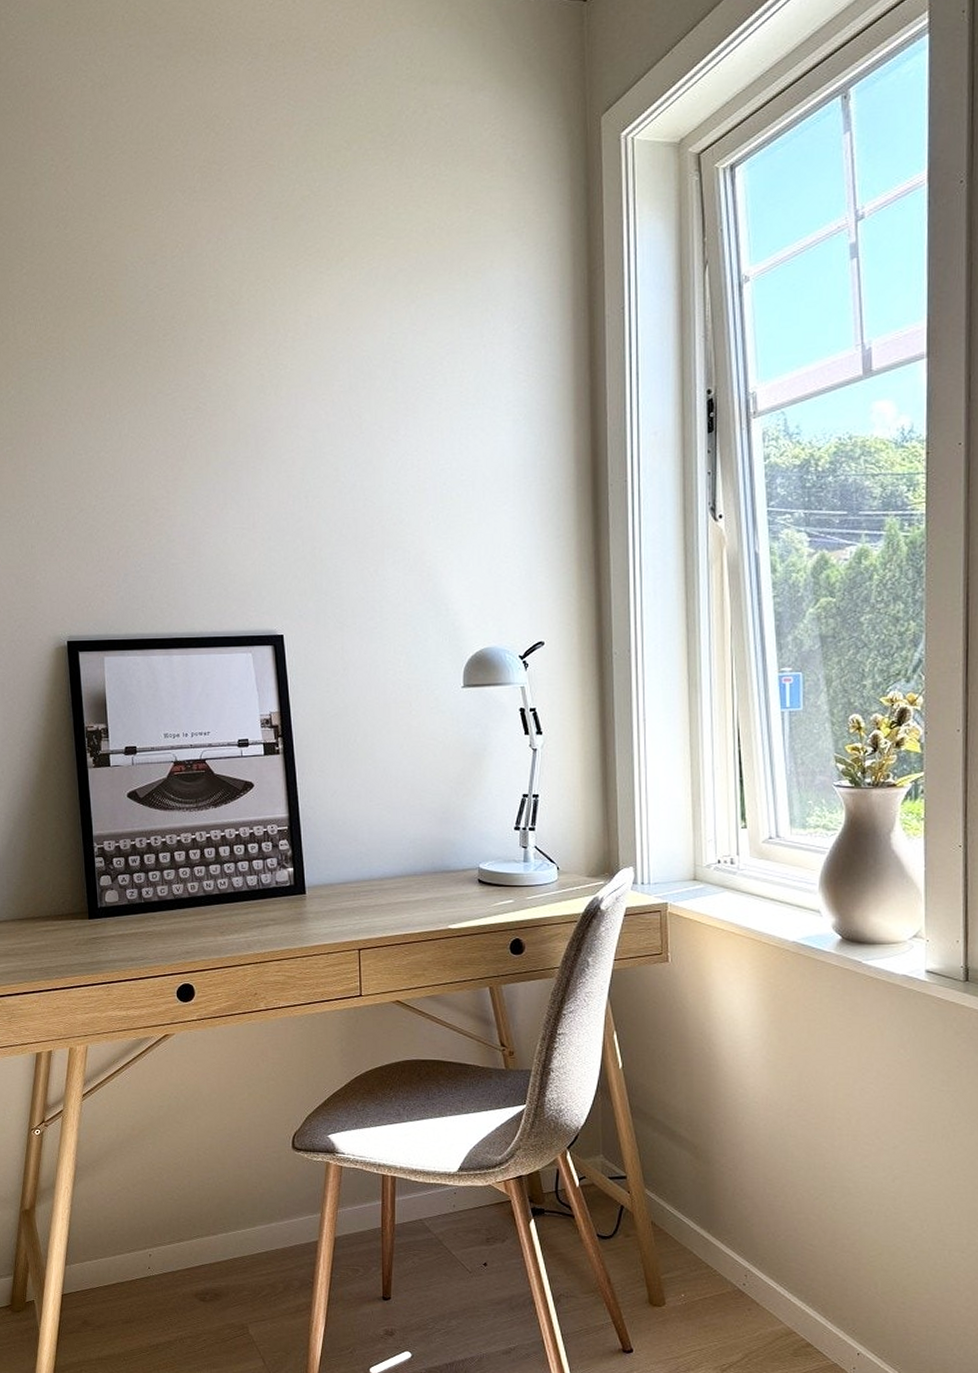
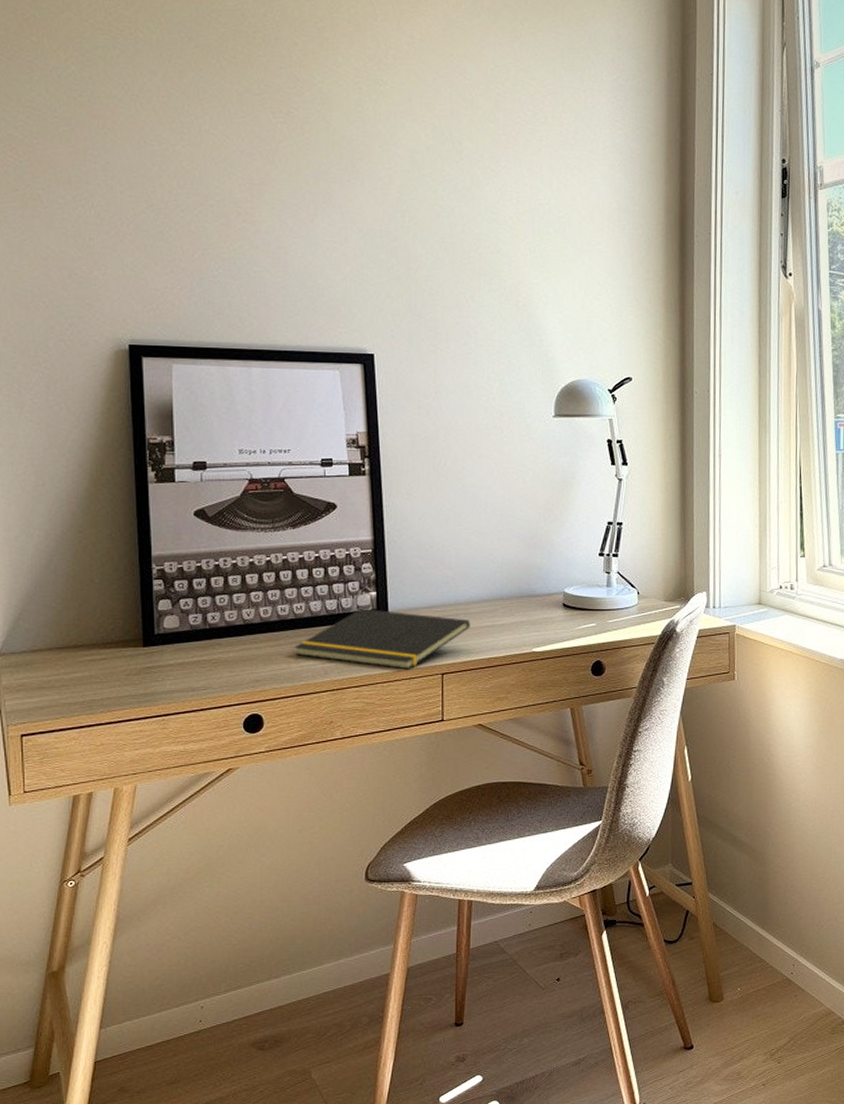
notepad: none [219,884,385,945] -> present [294,609,470,670]

